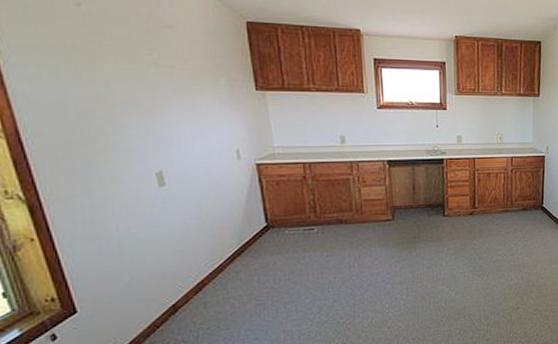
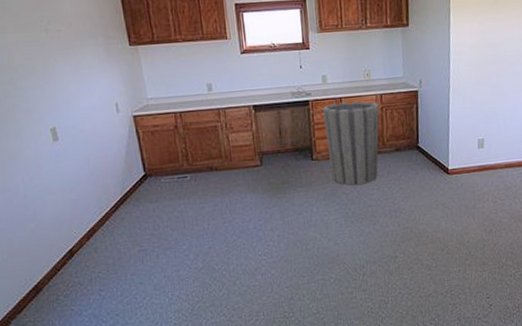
trash can: none [456,162,509,241] -> present [322,101,379,186]

